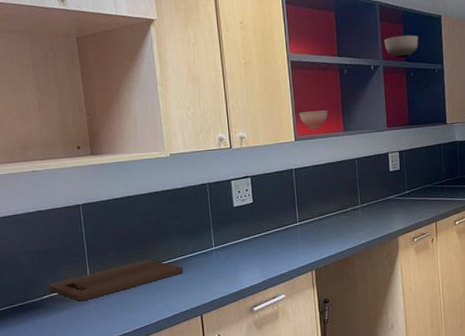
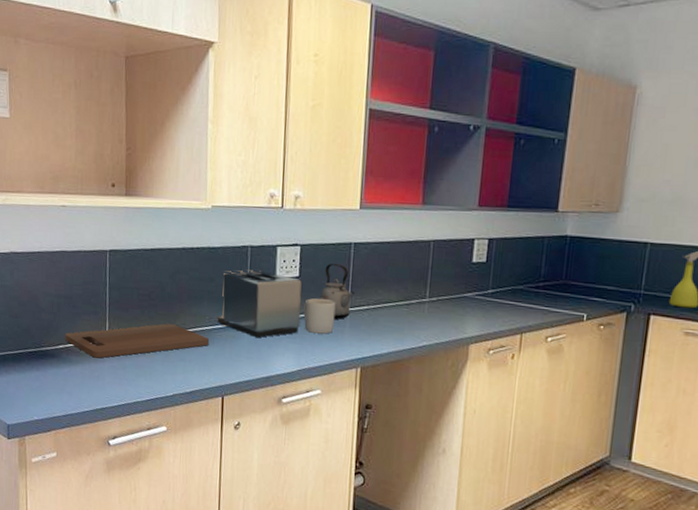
toaster: none [186,202,260,259] -> present [216,270,302,338]
mug: none [260,217,288,248] -> present [303,298,336,334]
kettle: none [273,188,301,233] -> present [320,264,354,320]
bowl: present [298,110,328,129] -> none [369,174,407,198]
bowl: present [384,35,419,58] -> none [492,89,540,119]

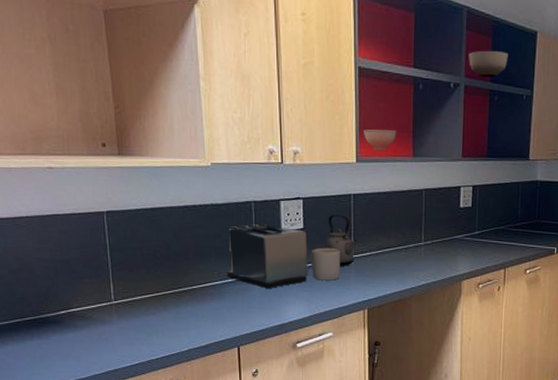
cutting board: present [64,323,210,359] -> none [65,281,221,321]
bowl: none [369,174,407,198] -> present [363,129,397,151]
bowl: none [492,89,540,119] -> present [469,50,509,77]

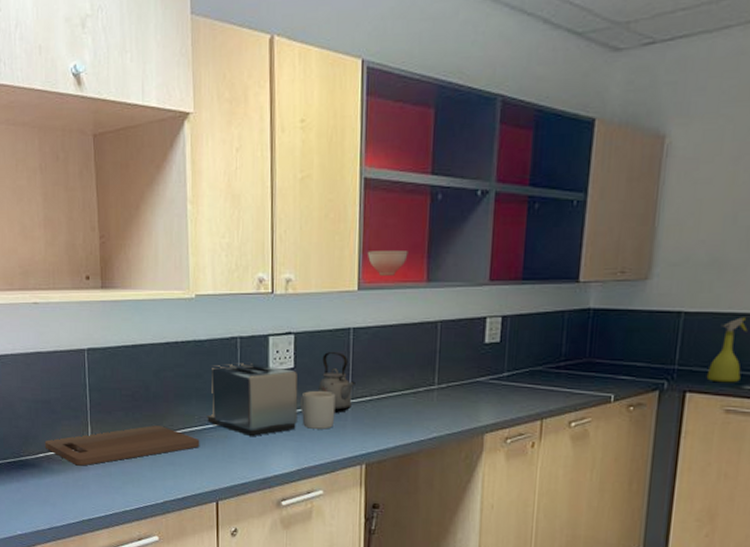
cutting board: none [65,281,221,321] -> present [44,425,200,466]
bowl: present [469,50,509,77] -> none [502,146,555,180]

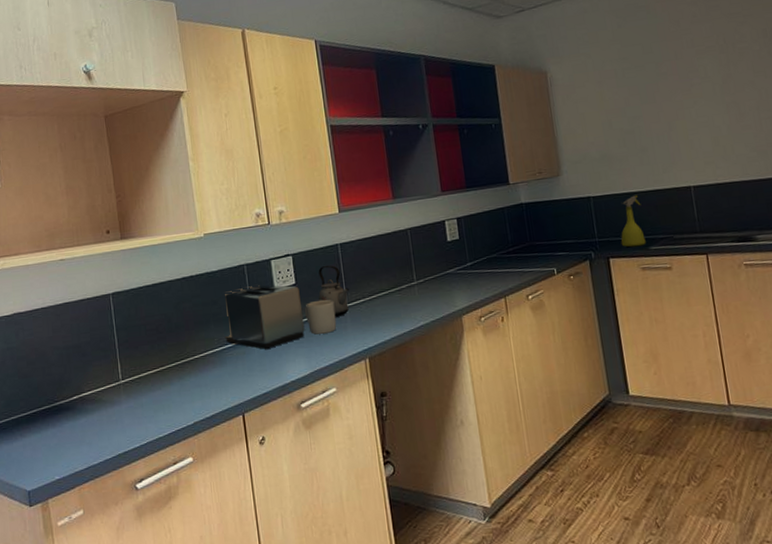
cutting board: present [44,425,200,466] -> none [77,352,222,402]
bowl: present [367,251,408,276] -> none [341,177,375,199]

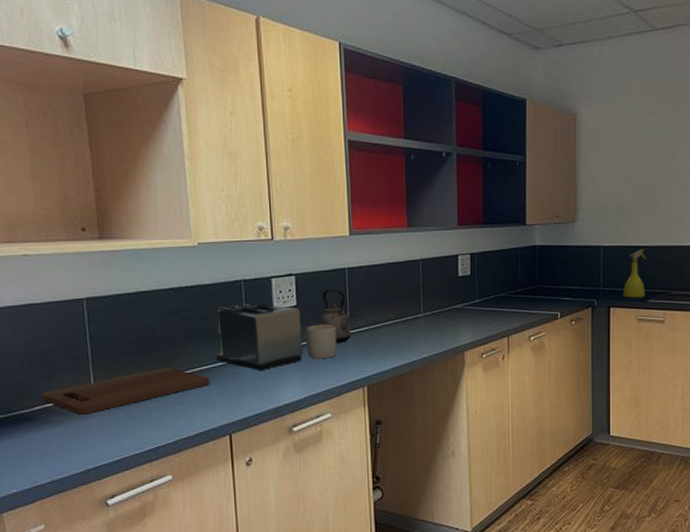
cutting board: none [77,352,222,402] -> present [41,368,210,415]

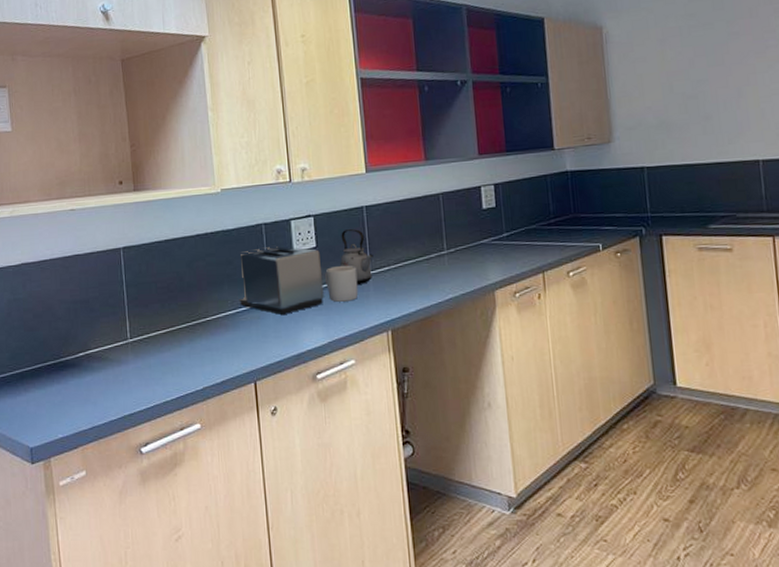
cutting board: present [41,368,210,415] -> none [84,313,235,361]
spray bottle: present [623,249,646,299] -> none [676,167,705,225]

